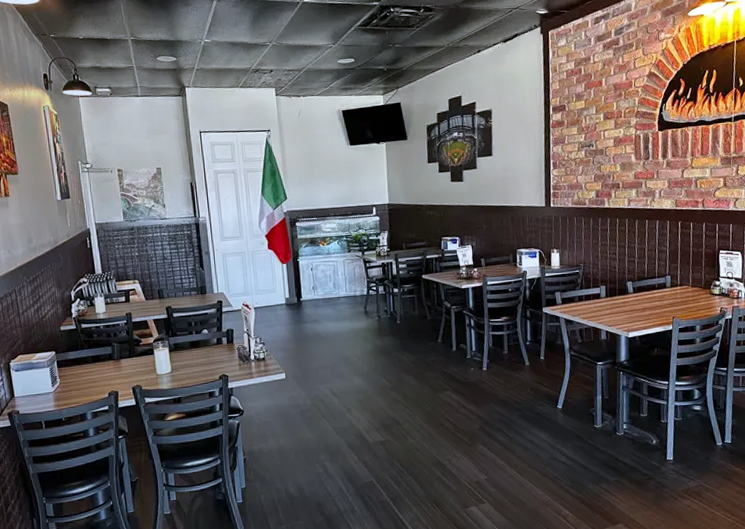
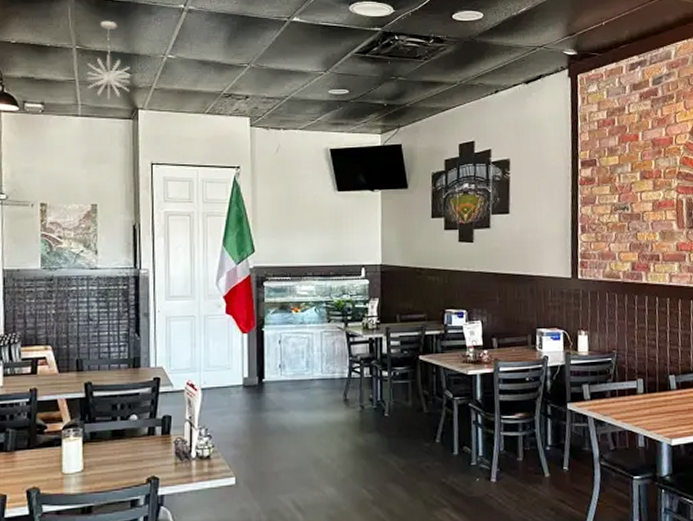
pendant light: none [141,13,177,81] -> present [86,20,131,100]

